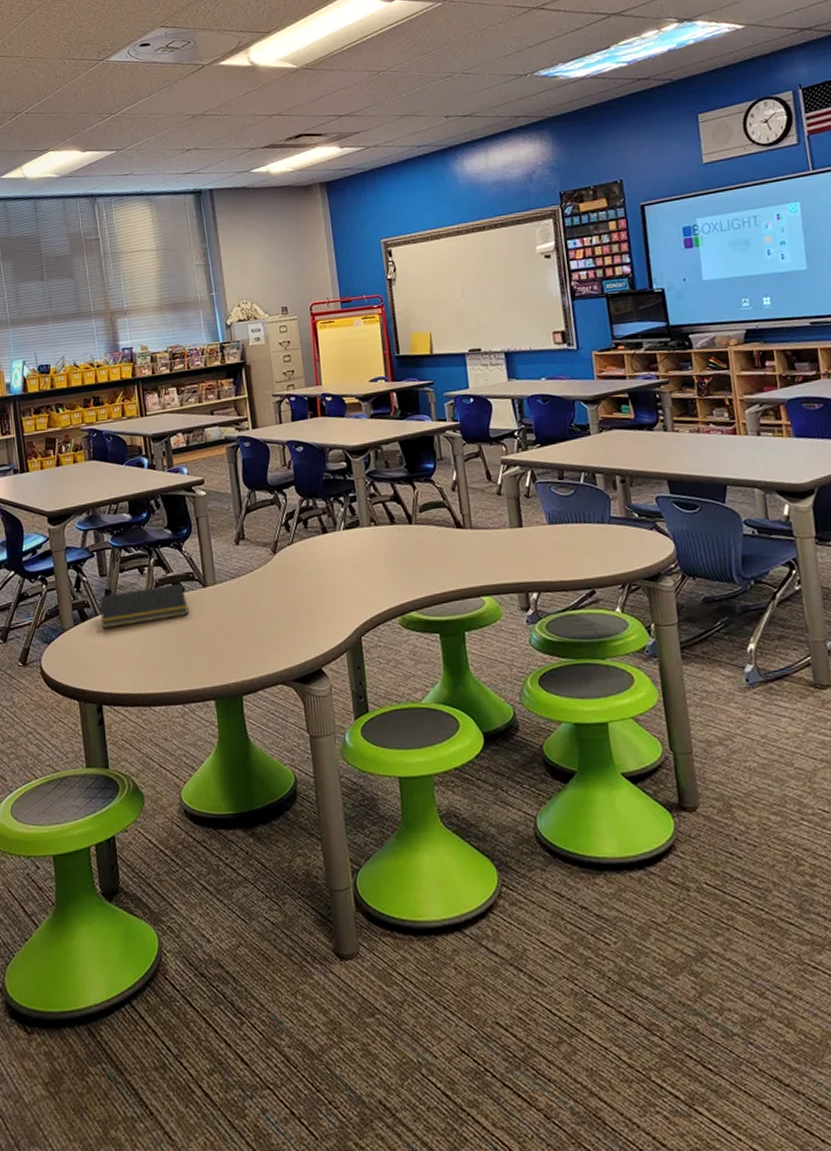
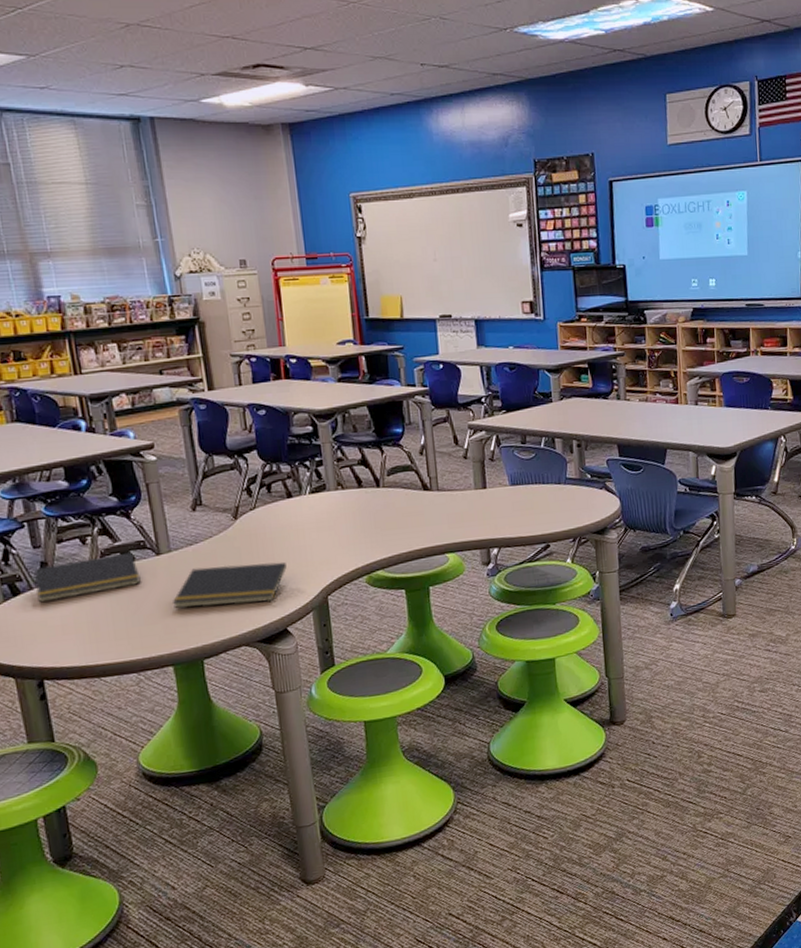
notepad: none [216,598,322,642] -> present [173,562,287,608]

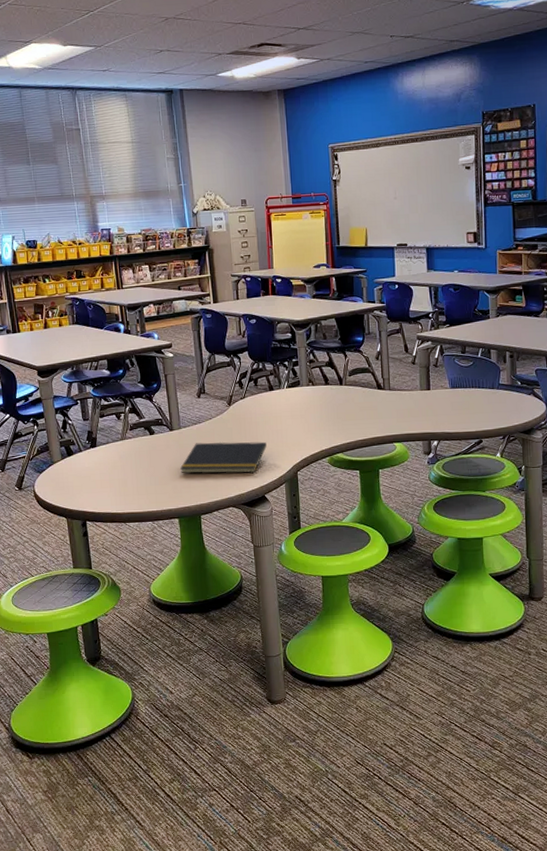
notepad: present [33,552,141,603] -> none [82,427,158,462]

